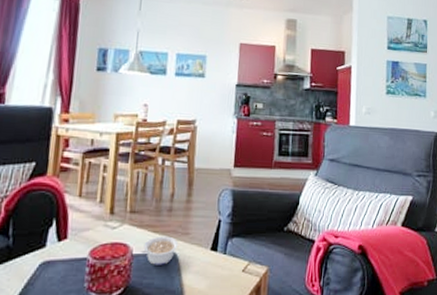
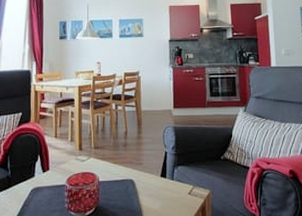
legume: present [140,236,179,265] -> none [105,166,134,190]

